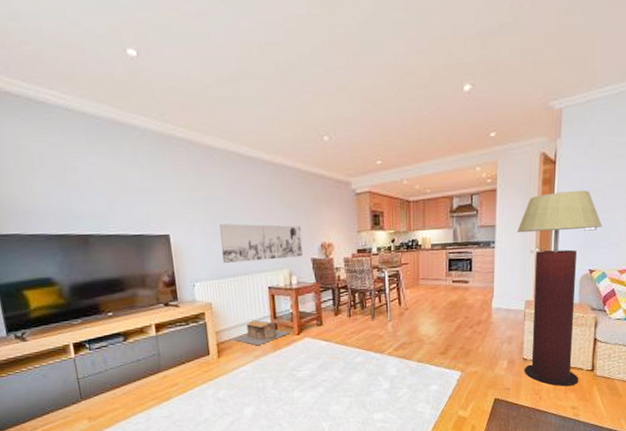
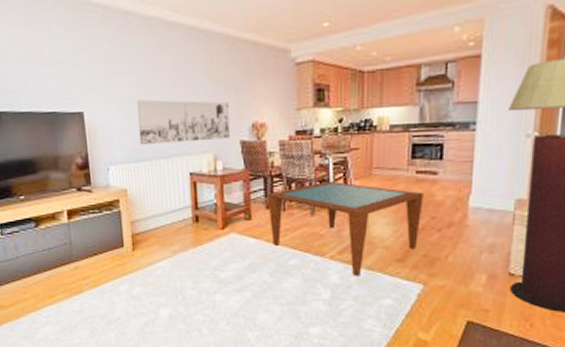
architectural model: present [231,320,290,346] -> none [147,210,213,240]
coffee table: none [335,291,459,368] -> present [267,182,424,276]

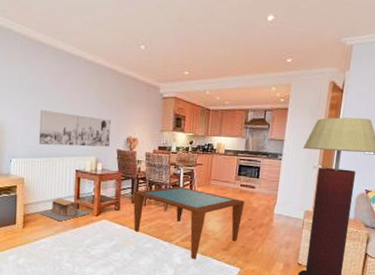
architectural model: none [147,210,213,240] -> present [37,198,90,222]

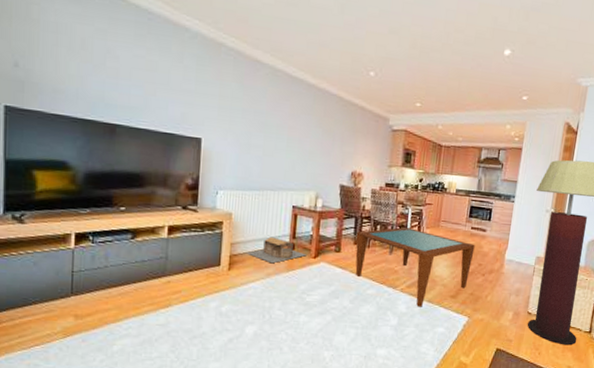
wall art: present [38,110,112,147] -> none [250,137,335,182]

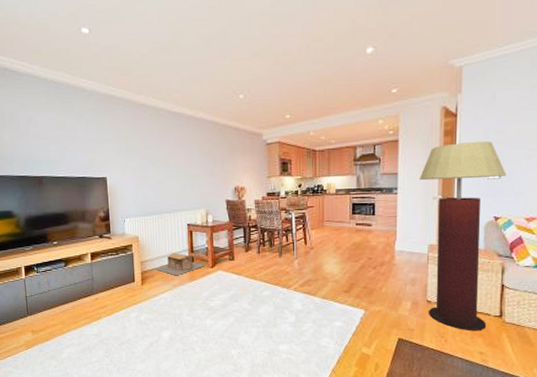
coffee table: present [355,227,475,307] -> none [246,231,362,304]

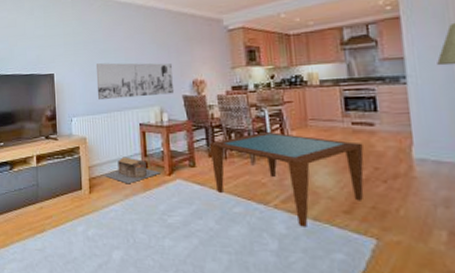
wall art: none [147,168,219,203] -> present [95,62,175,101]
coffee table: none [246,231,362,304] -> present [209,132,364,227]

